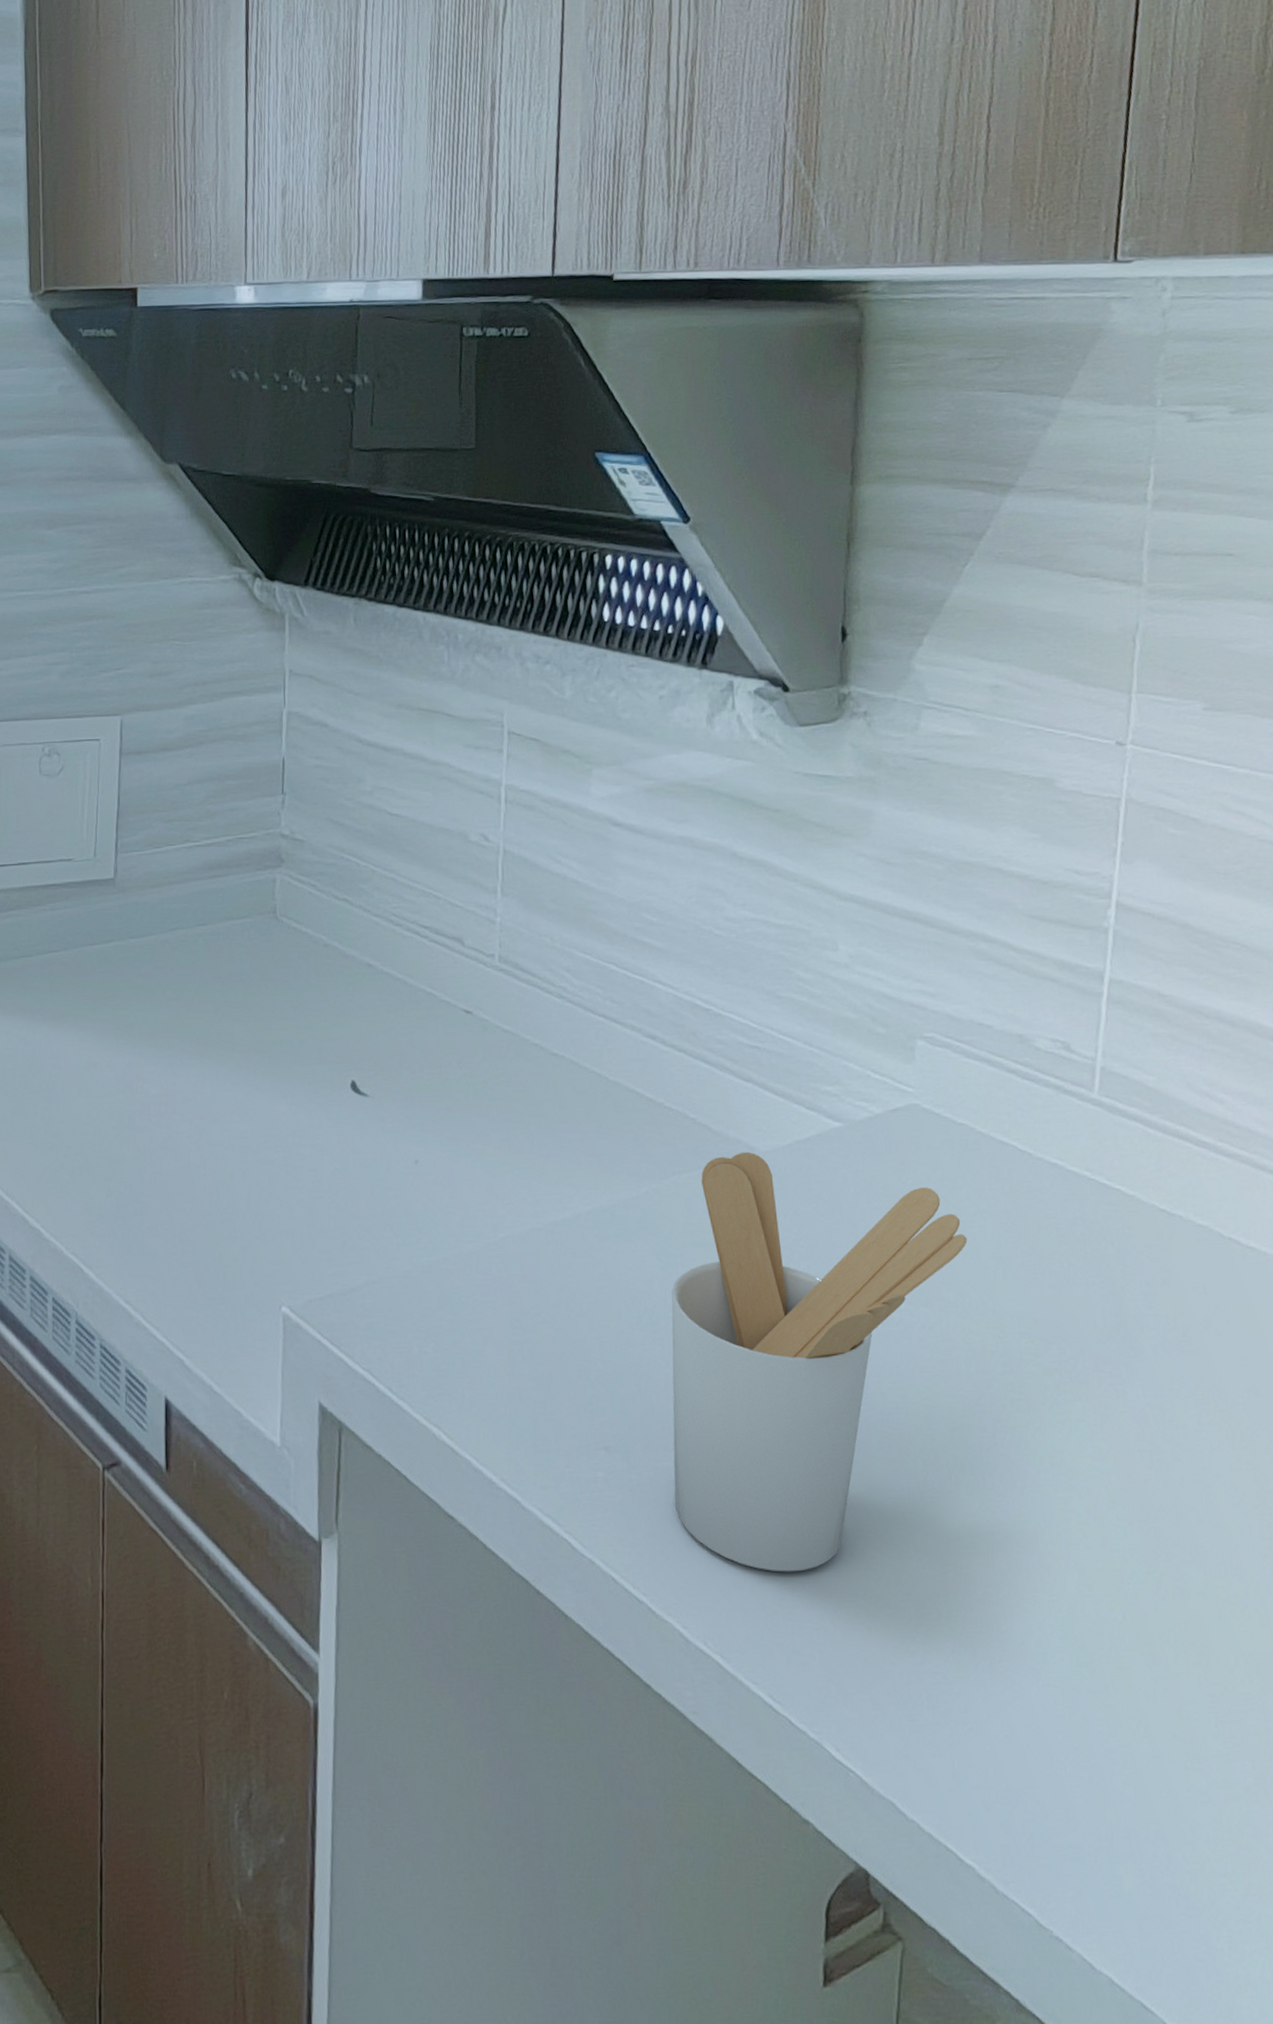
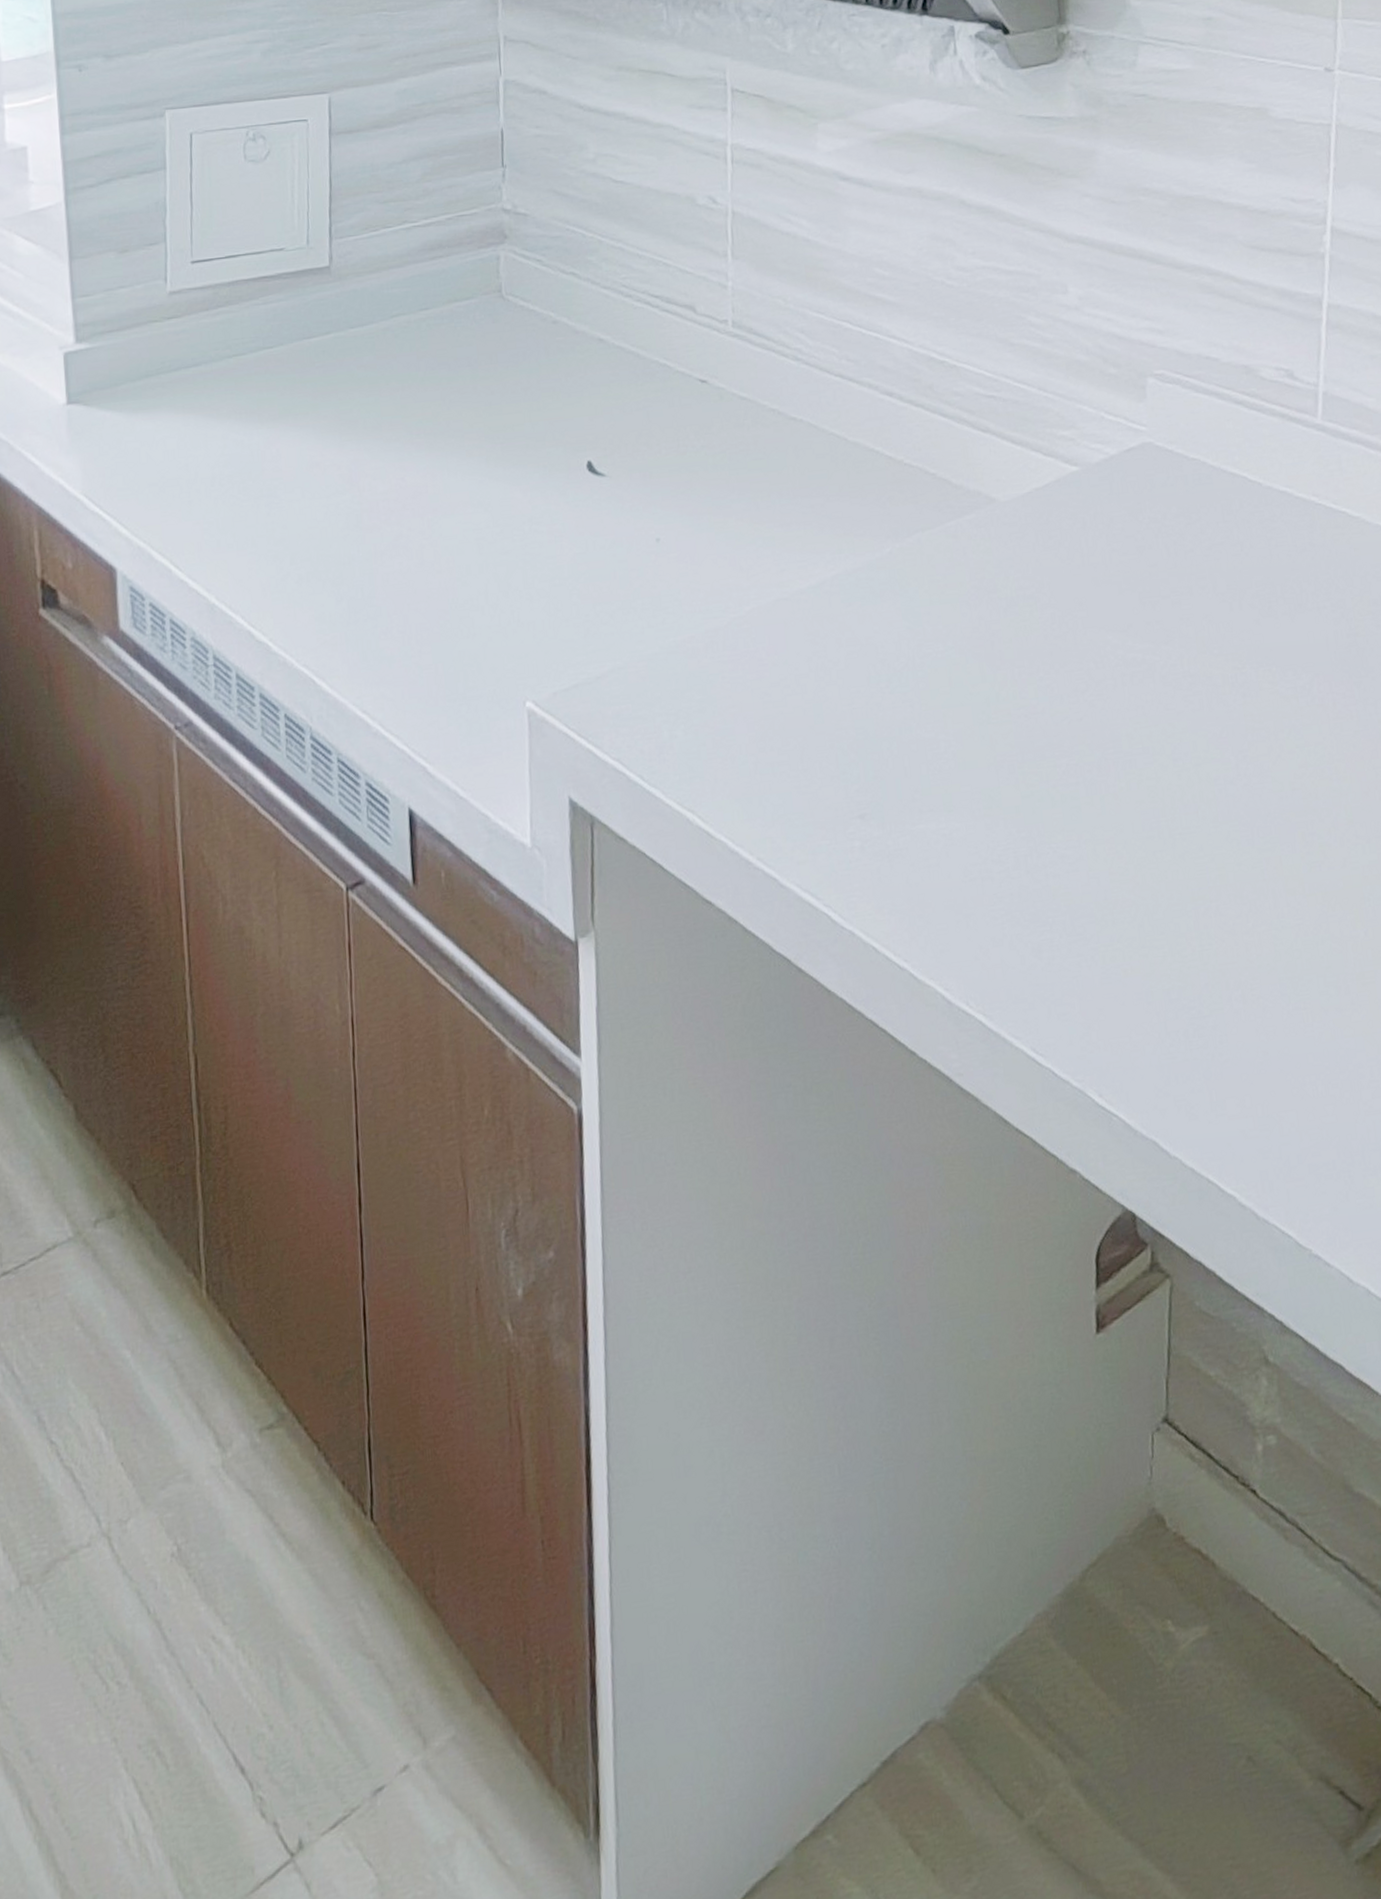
utensil holder: present [671,1151,967,1572] -> none [919,503,1204,924]

